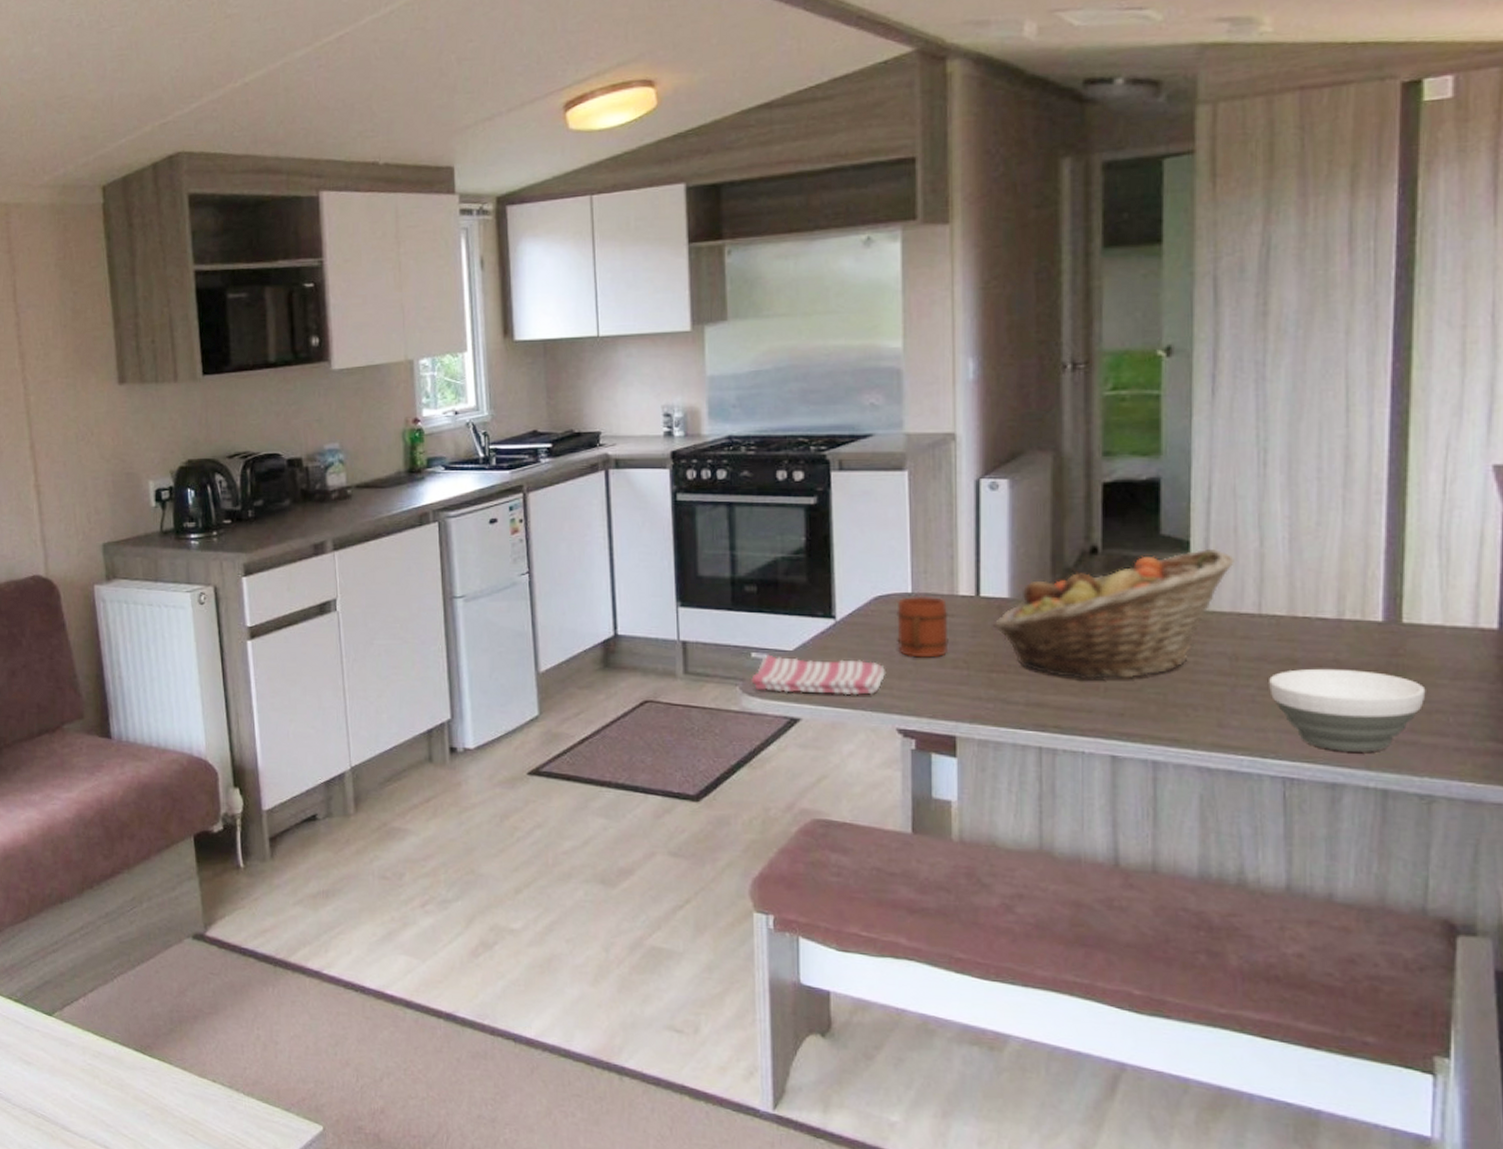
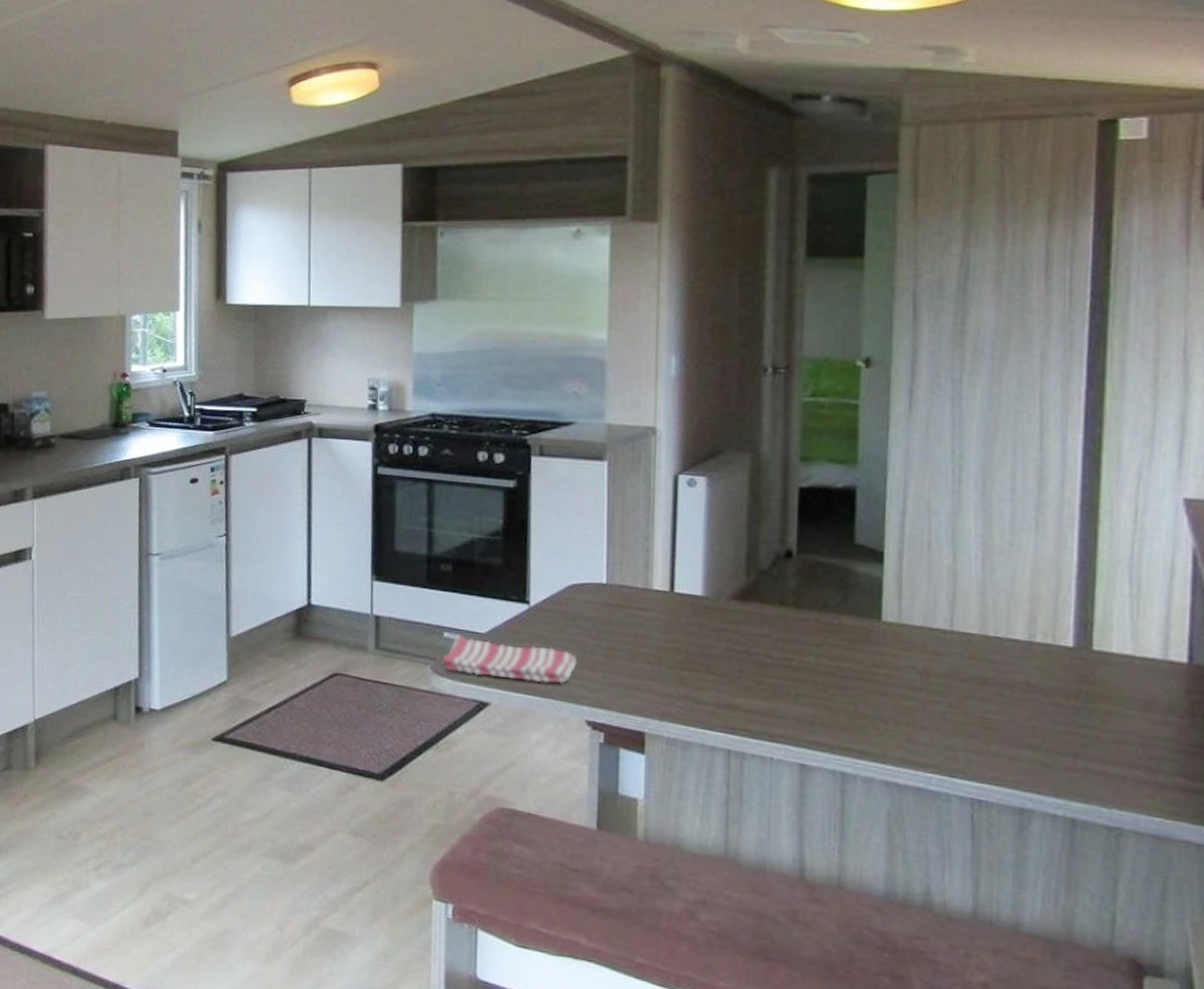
mug: present [895,596,949,658] -> none [589,587,642,650]
fruit basket: present [993,548,1234,679] -> none [686,560,928,686]
bowl: present [1269,668,1426,752] -> none [959,689,1116,780]

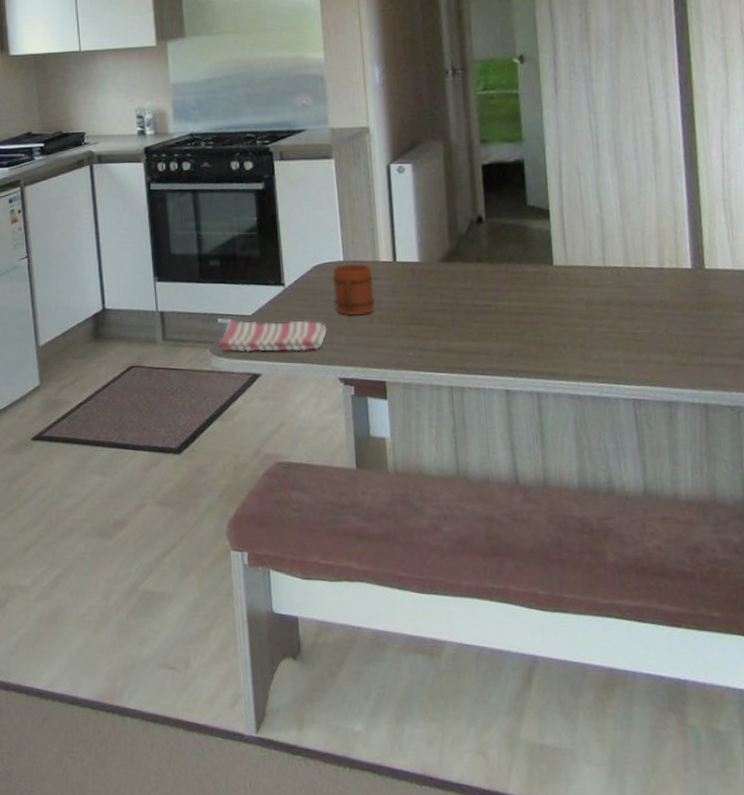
mug: none [589,587,642,650] -> present [331,263,375,316]

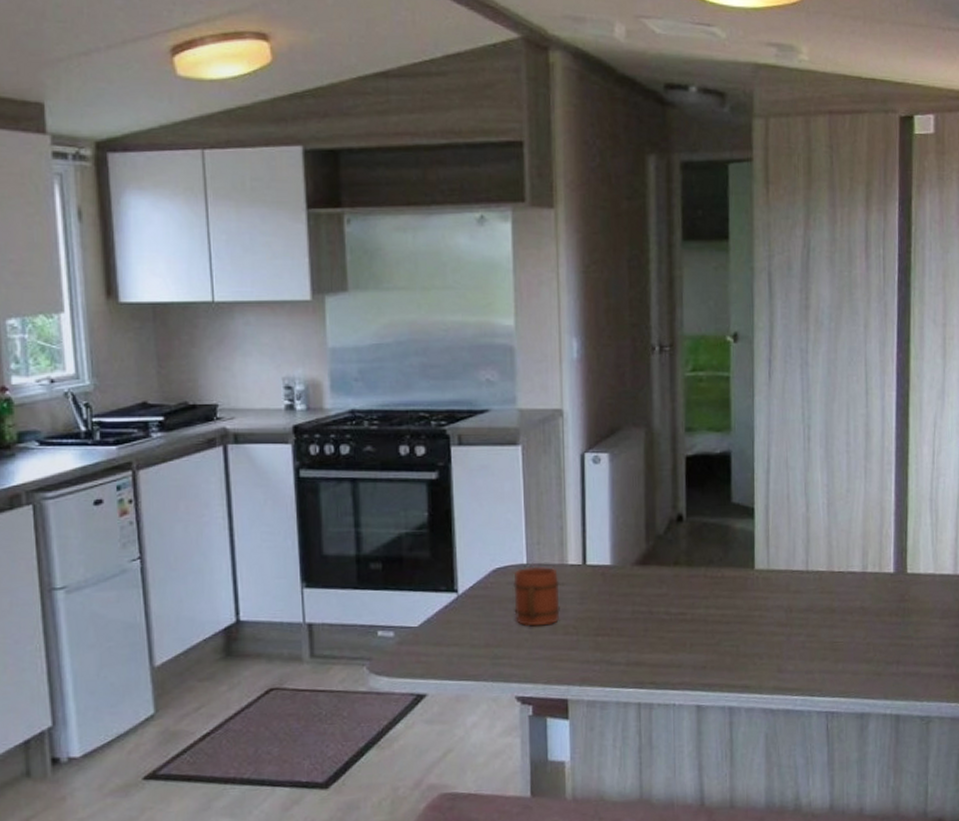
dish towel: present [219,319,328,353] -> none [378,632,505,670]

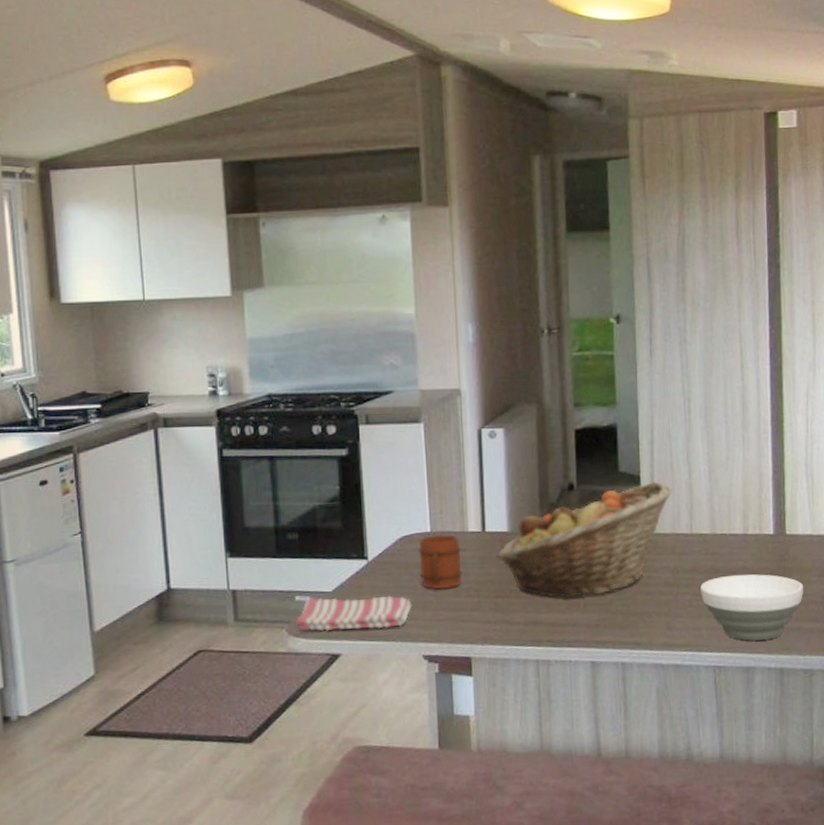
dish towel: none [378,632,505,670] -> present [296,595,412,632]
fruit basket: none [598,514,788,637] -> present [497,481,672,598]
bowl: none [815,614,924,686] -> present [700,574,804,641]

